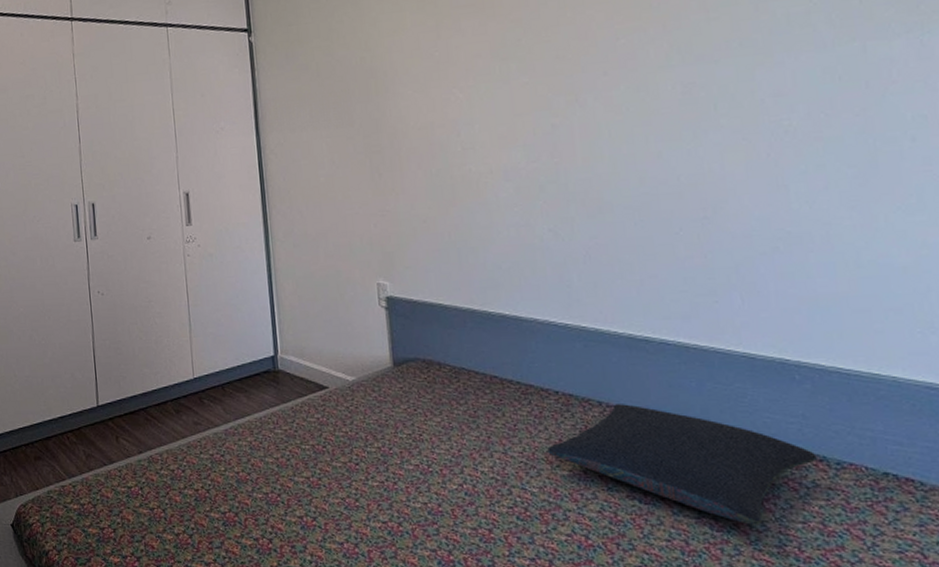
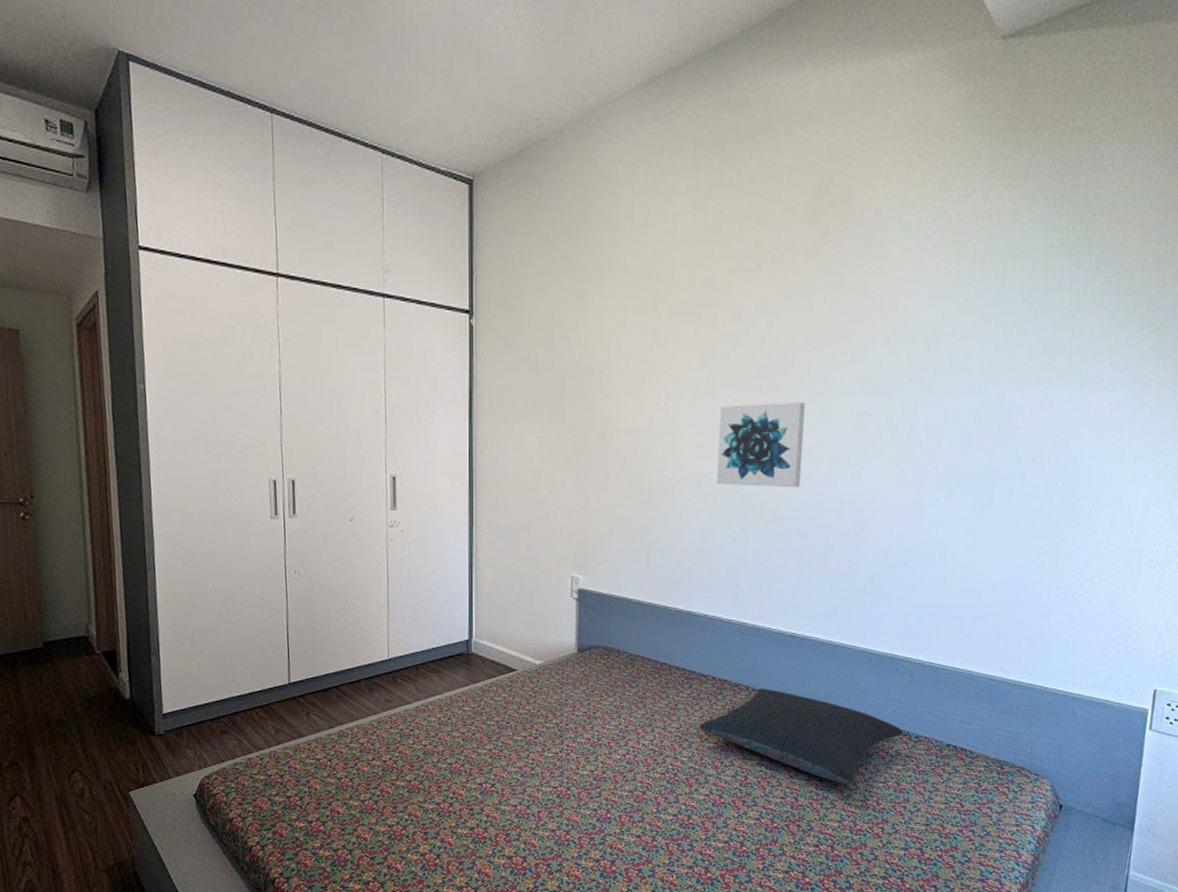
wall art: none [520,79,627,176] -> present [717,401,806,488]

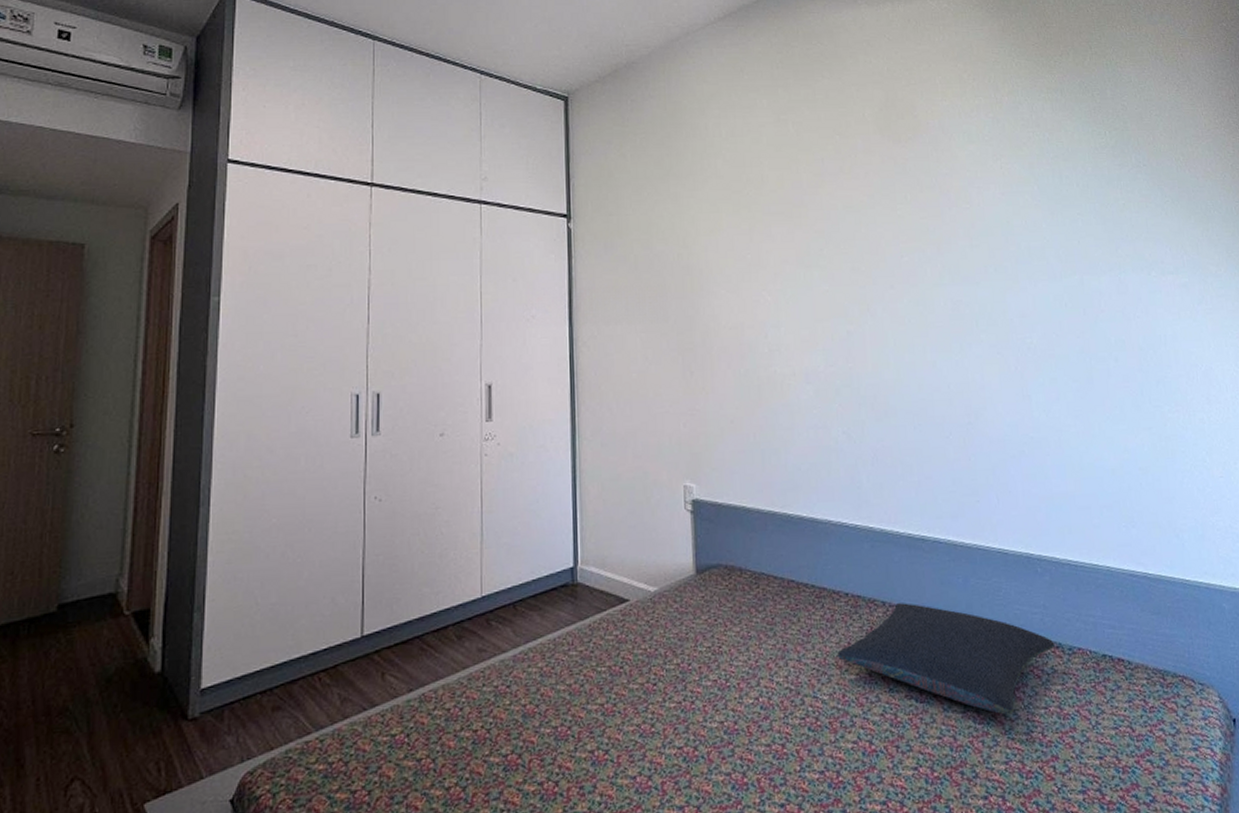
wall art: present [717,401,806,488] -> none [821,293,908,380]

